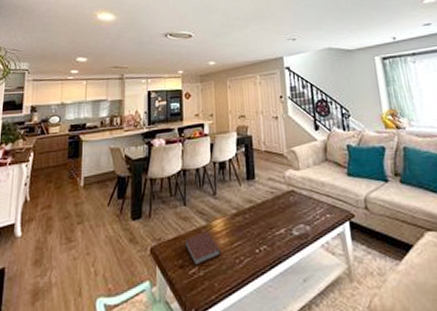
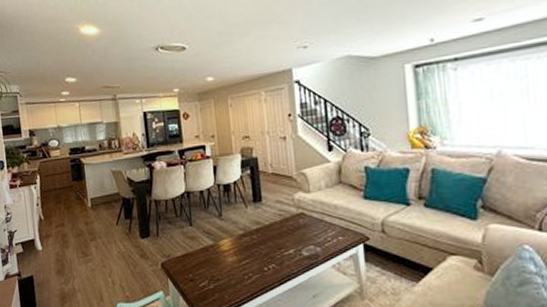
book: present [186,231,221,266] -> none [194,250,229,280]

